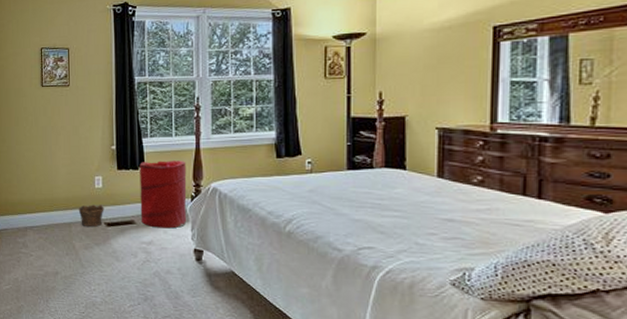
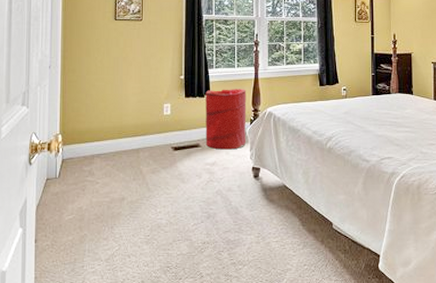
clay pot: present [78,204,104,228] -> none [147,129,172,153]

